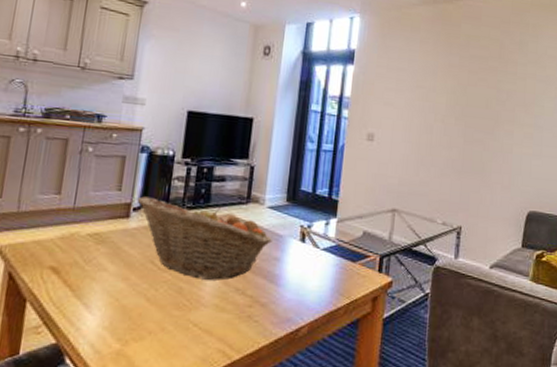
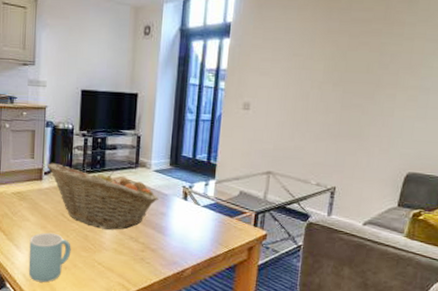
mug: none [98,285,160,354] -> present [28,232,71,283]

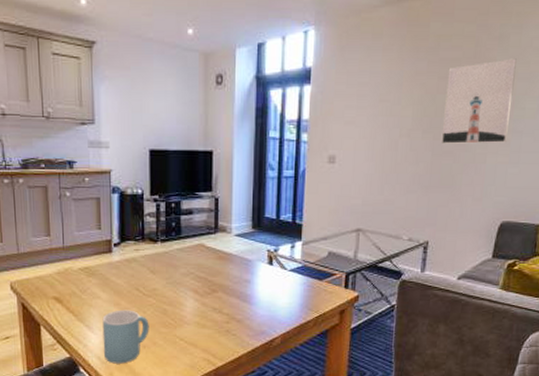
fruit basket: present [47,163,159,230] -> none [116,233,242,303]
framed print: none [350,21,425,99] -> present [441,58,517,144]

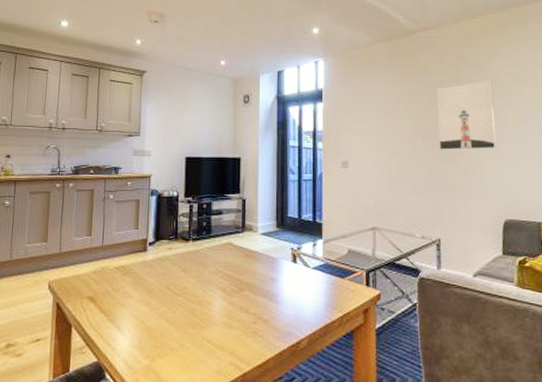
mug: present [102,309,149,364] -> none [131,309,178,369]

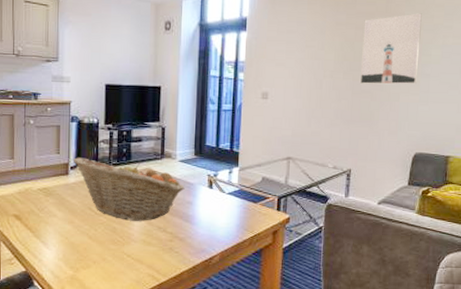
fruit basket: none [151,233,267,302] -> present [73,157,185,222]

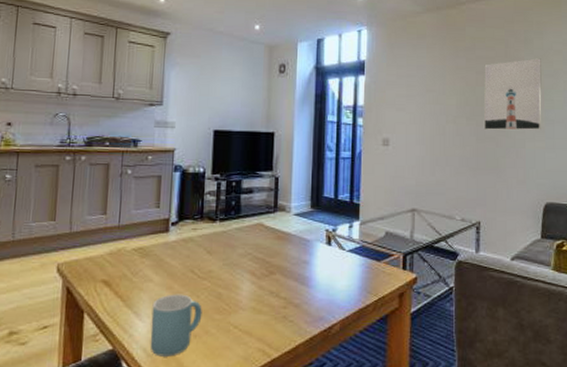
mug: none [56,227,100,278] -> present [150,294,202,357]
fruit basket: present [73,157,185,222] -> none [174,212,300,286]

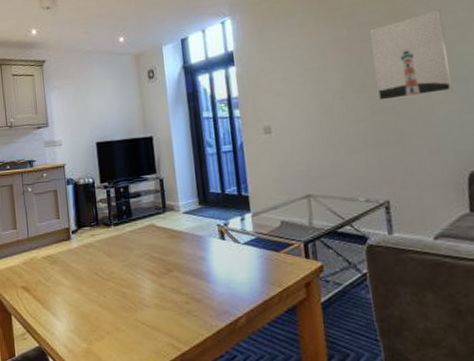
mug: present [150,294,202,357] -> none [66,295,111,352]

